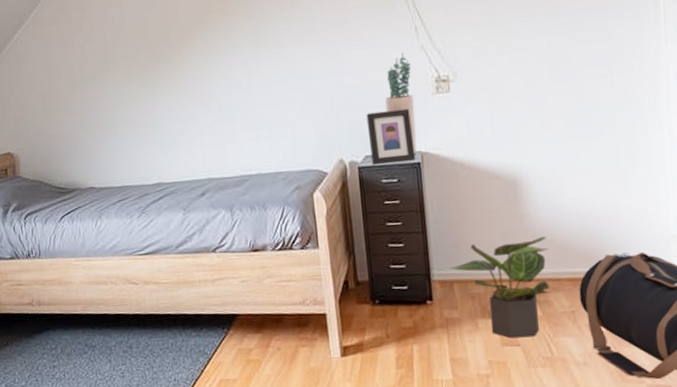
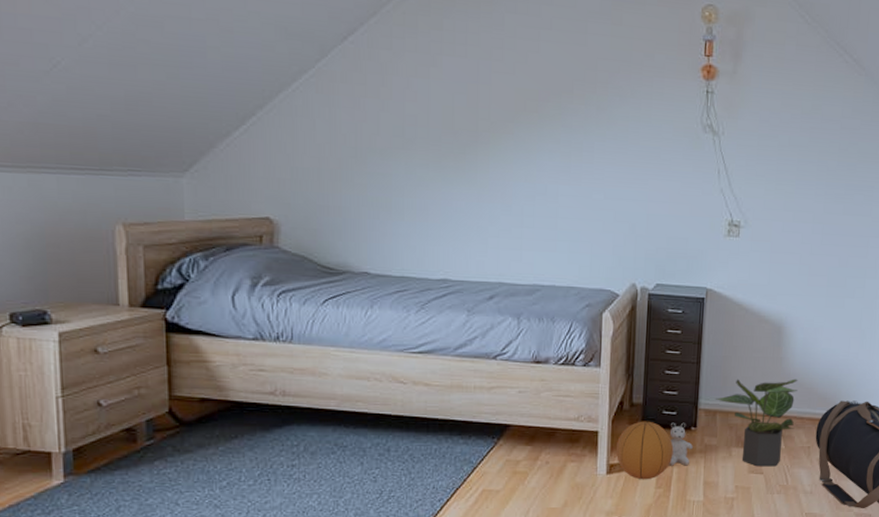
basketball: none [346,298,411,361] -> present [615,421,674,480]
picture frame: present [366,108,416,166] -> none [661,243,702,296]
vase: present [385,53,417,156] -> none [681,192,710,291]
stuffed animal: none [402,296,432,344] -> present [669,422,693,466]

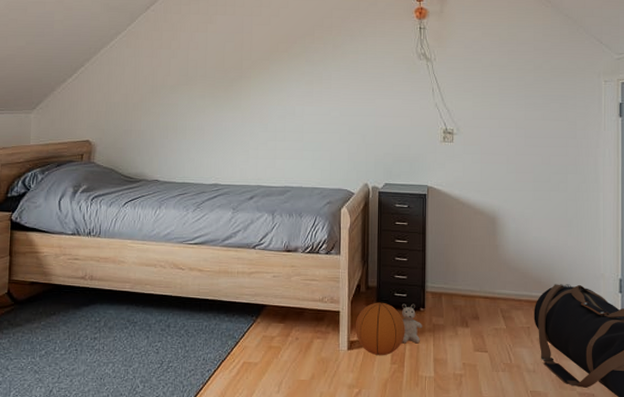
potted plant: present [715,379,798,467] -> none [440,264,514,346]

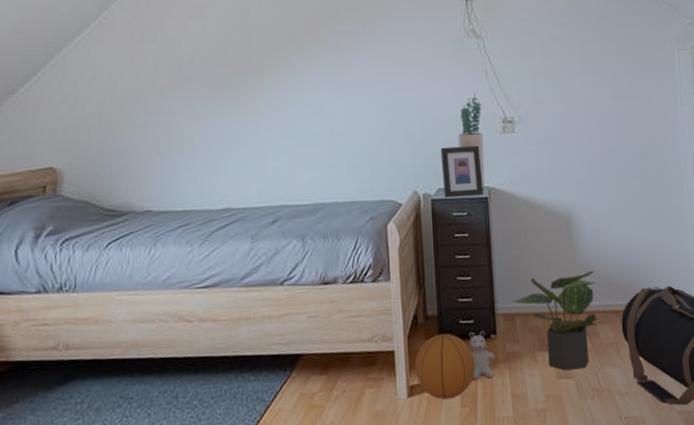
picture frame: none [389,150,423,193] -> present [440,145,484,199]
vase: none [405,107,427,188] -> present [458,93,485,191]
potted plant: none [440,264,514,346] -> present [511,270,599,371]

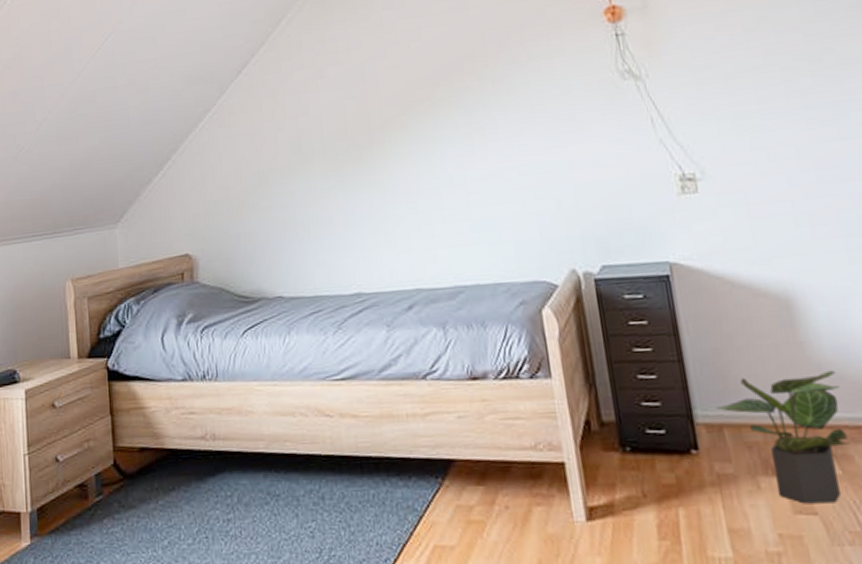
basketball: present [414,333,476,400] -> none [591,444,674,528]
picture frame: present [440,145,484,199] -> none [600,210,663,278]
vase: present [458,93,485,191] -> none [621,147,664,267]
stuffed animal: present [468,330,495,381] -> none [660,444,700,507]

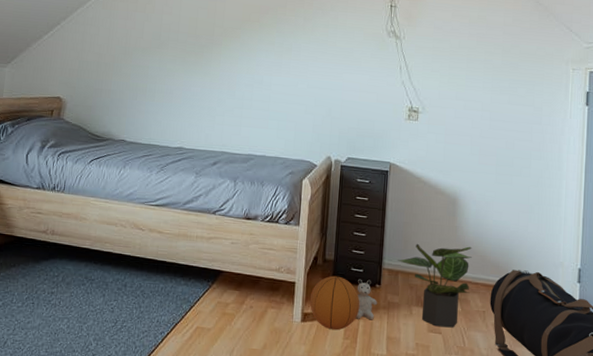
basketball: none [591,444,674,528] -> present [309,275,360,331]
stuffed animal: none [660,444,700,507] -> present [356,279,377,320]

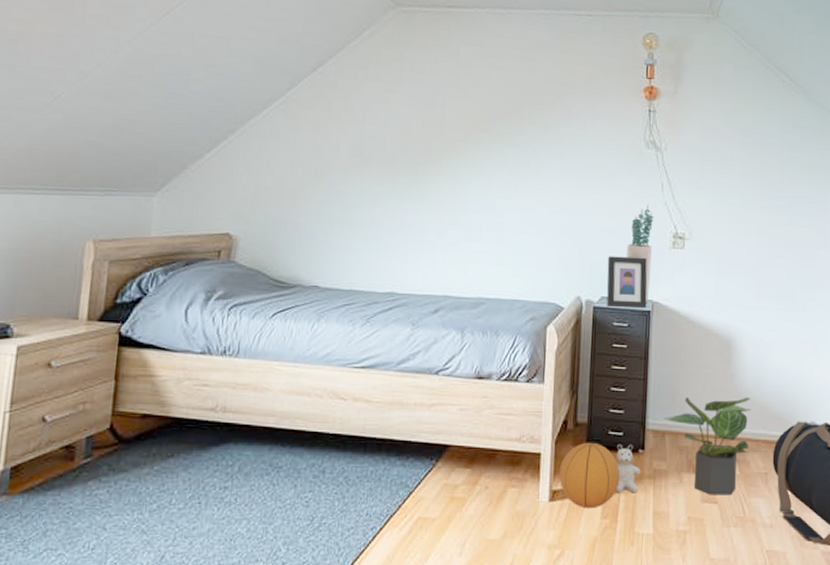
picture frame: none [352,124,387,169] -> present [607,256,648,309]
vase: none [369,84,393,165] -> present [626,205,654,304]

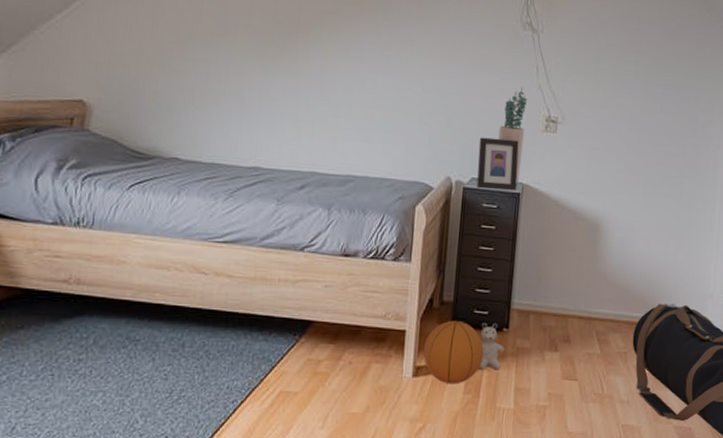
potted plant: present [663,397,751,495] -> none [528,278,615,373]

